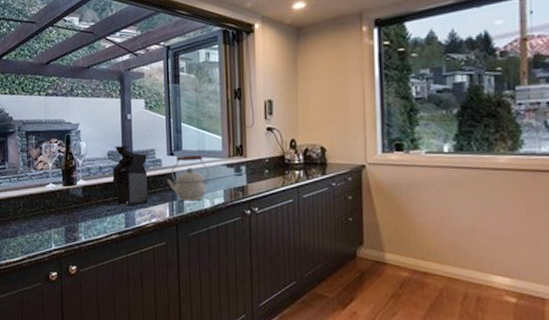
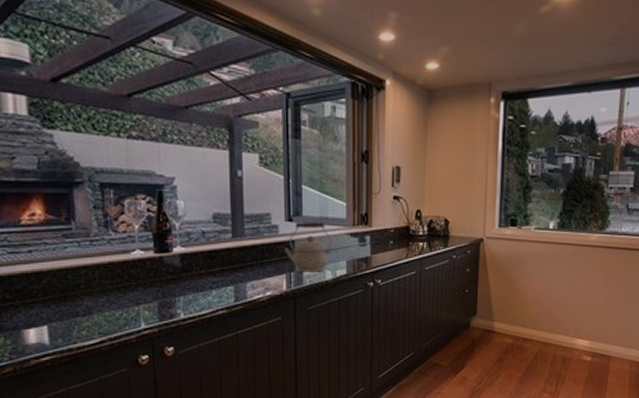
coffee maker: present [112,146,149,206] -> none [218,208,263,278]

